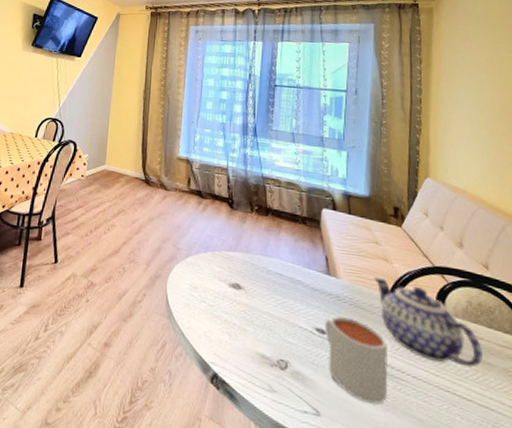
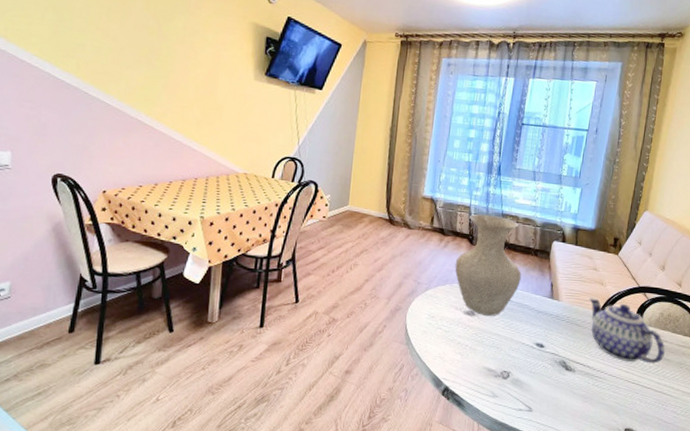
vase: none [215,176,290,291] -> present [455,214,522,316]
mug: present [324,316,388,404] -> none [543,333,593,398]

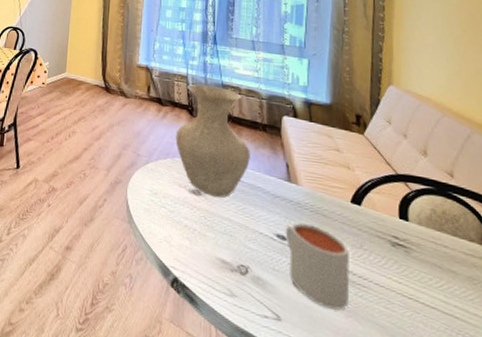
mug: none [543,333,593,398] -> present [285,223,350,310]
teapot: present [589,298,666,364] -> none [336,184,448,275]

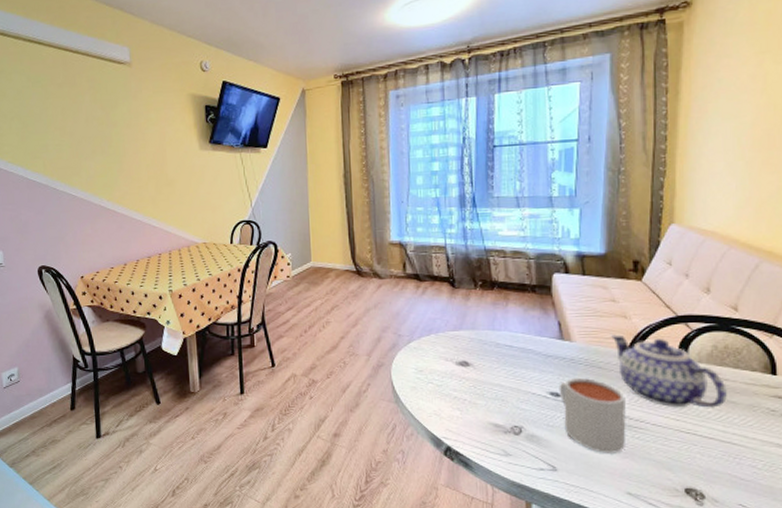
vase: present [175,84,250,198] -> none [437,252,519,365]
teapot: none [336,184,448,275] -> present [611,334,728,408]

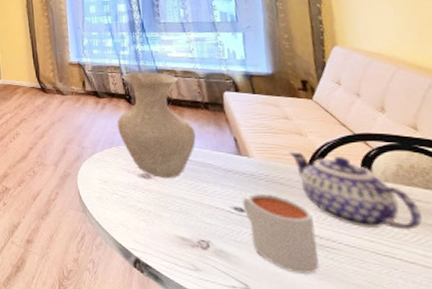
vase: none [437,252,519,365] -> present [117,72,196,178]

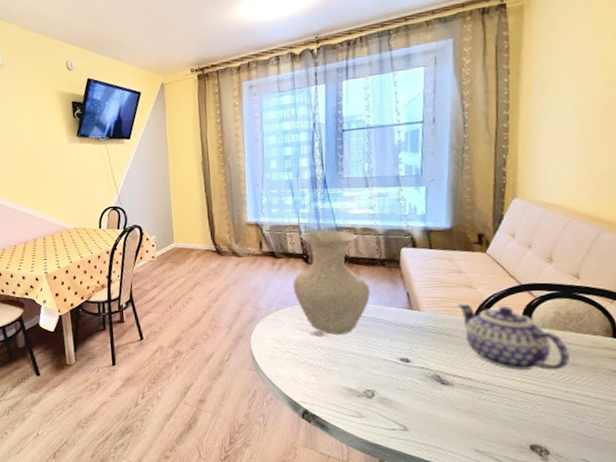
mug: present [242,194,320,274] -> none [408,345,473,414]

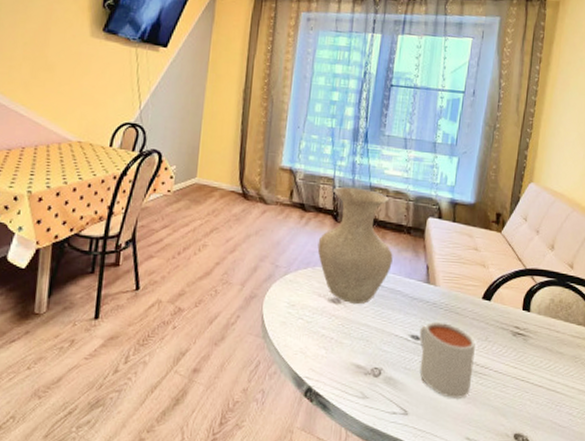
mug: none [408,345,473,414] -> present [419,322,475,398]
teapot: present [458,303,571,370] -> none [470,282,558,358]

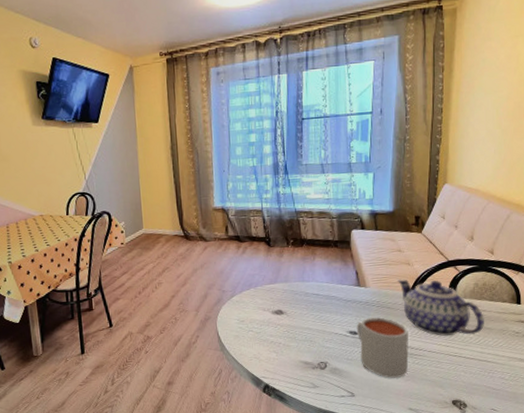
vase: present [317,186,393,304] -> none [256,214,324,313]
teapot: none [470,282,558,358] -> present [398,279,485,336]

